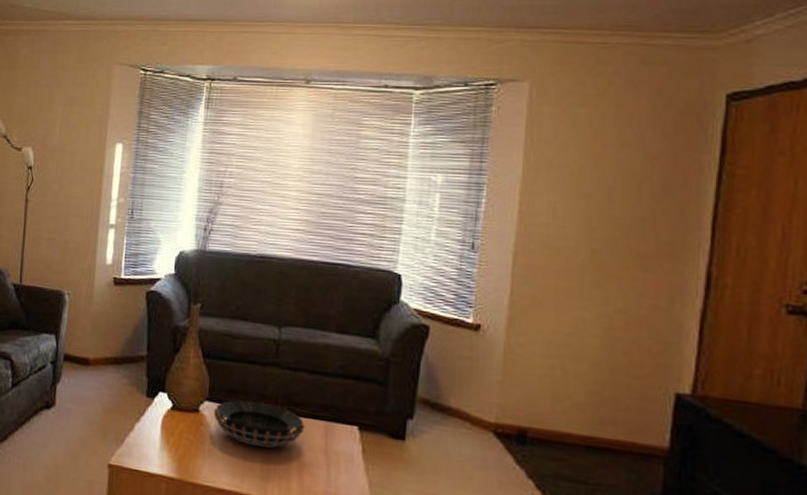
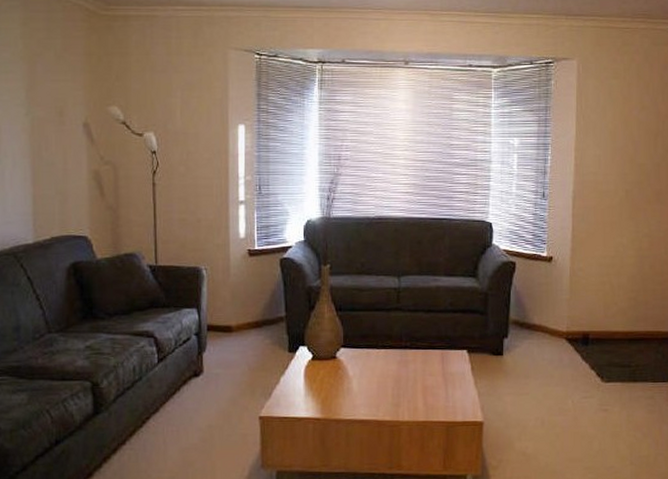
decorative bowl: present [214,400,305,448] -> none [349,342,426,379]

